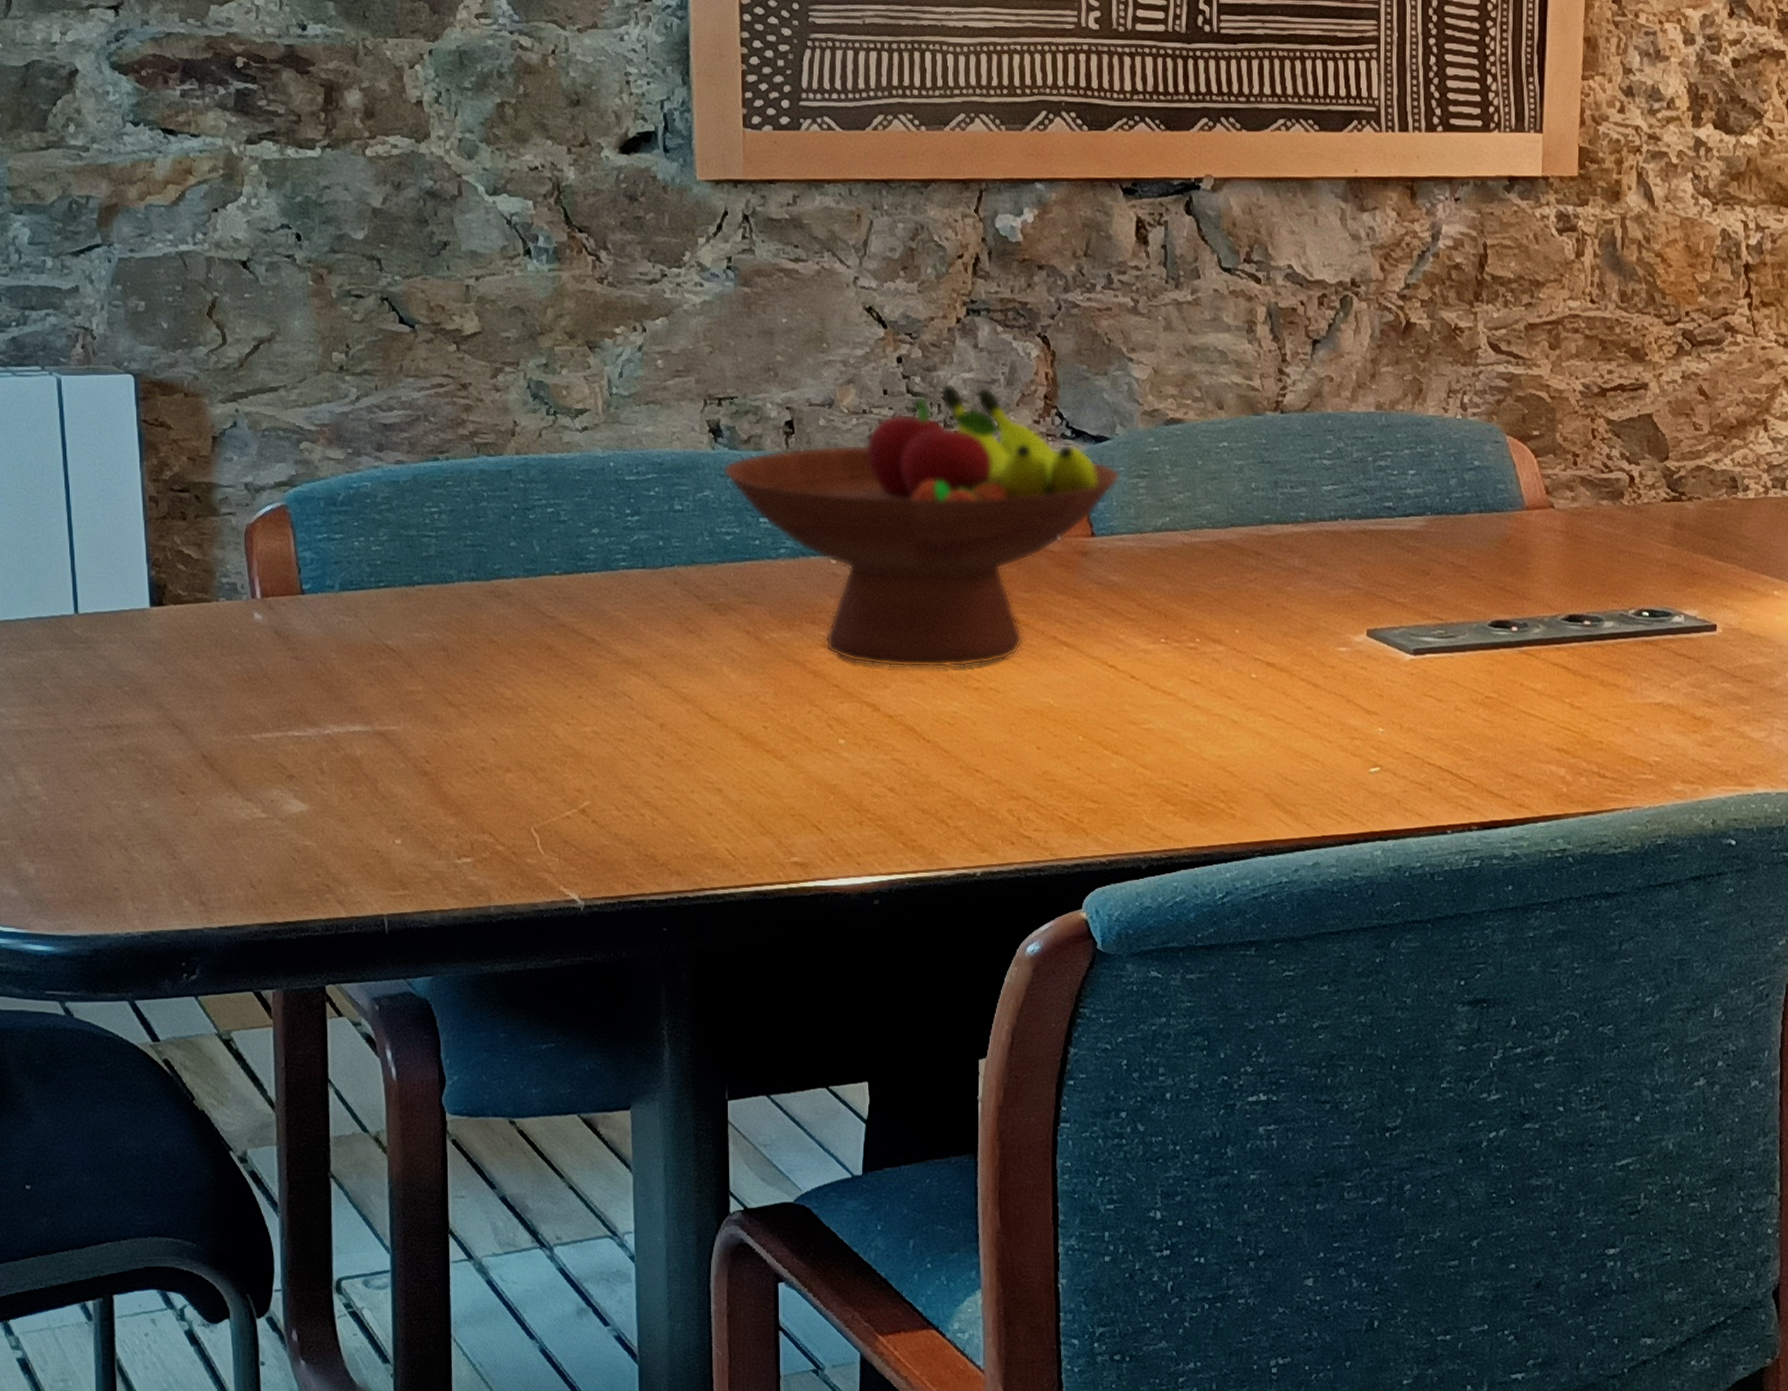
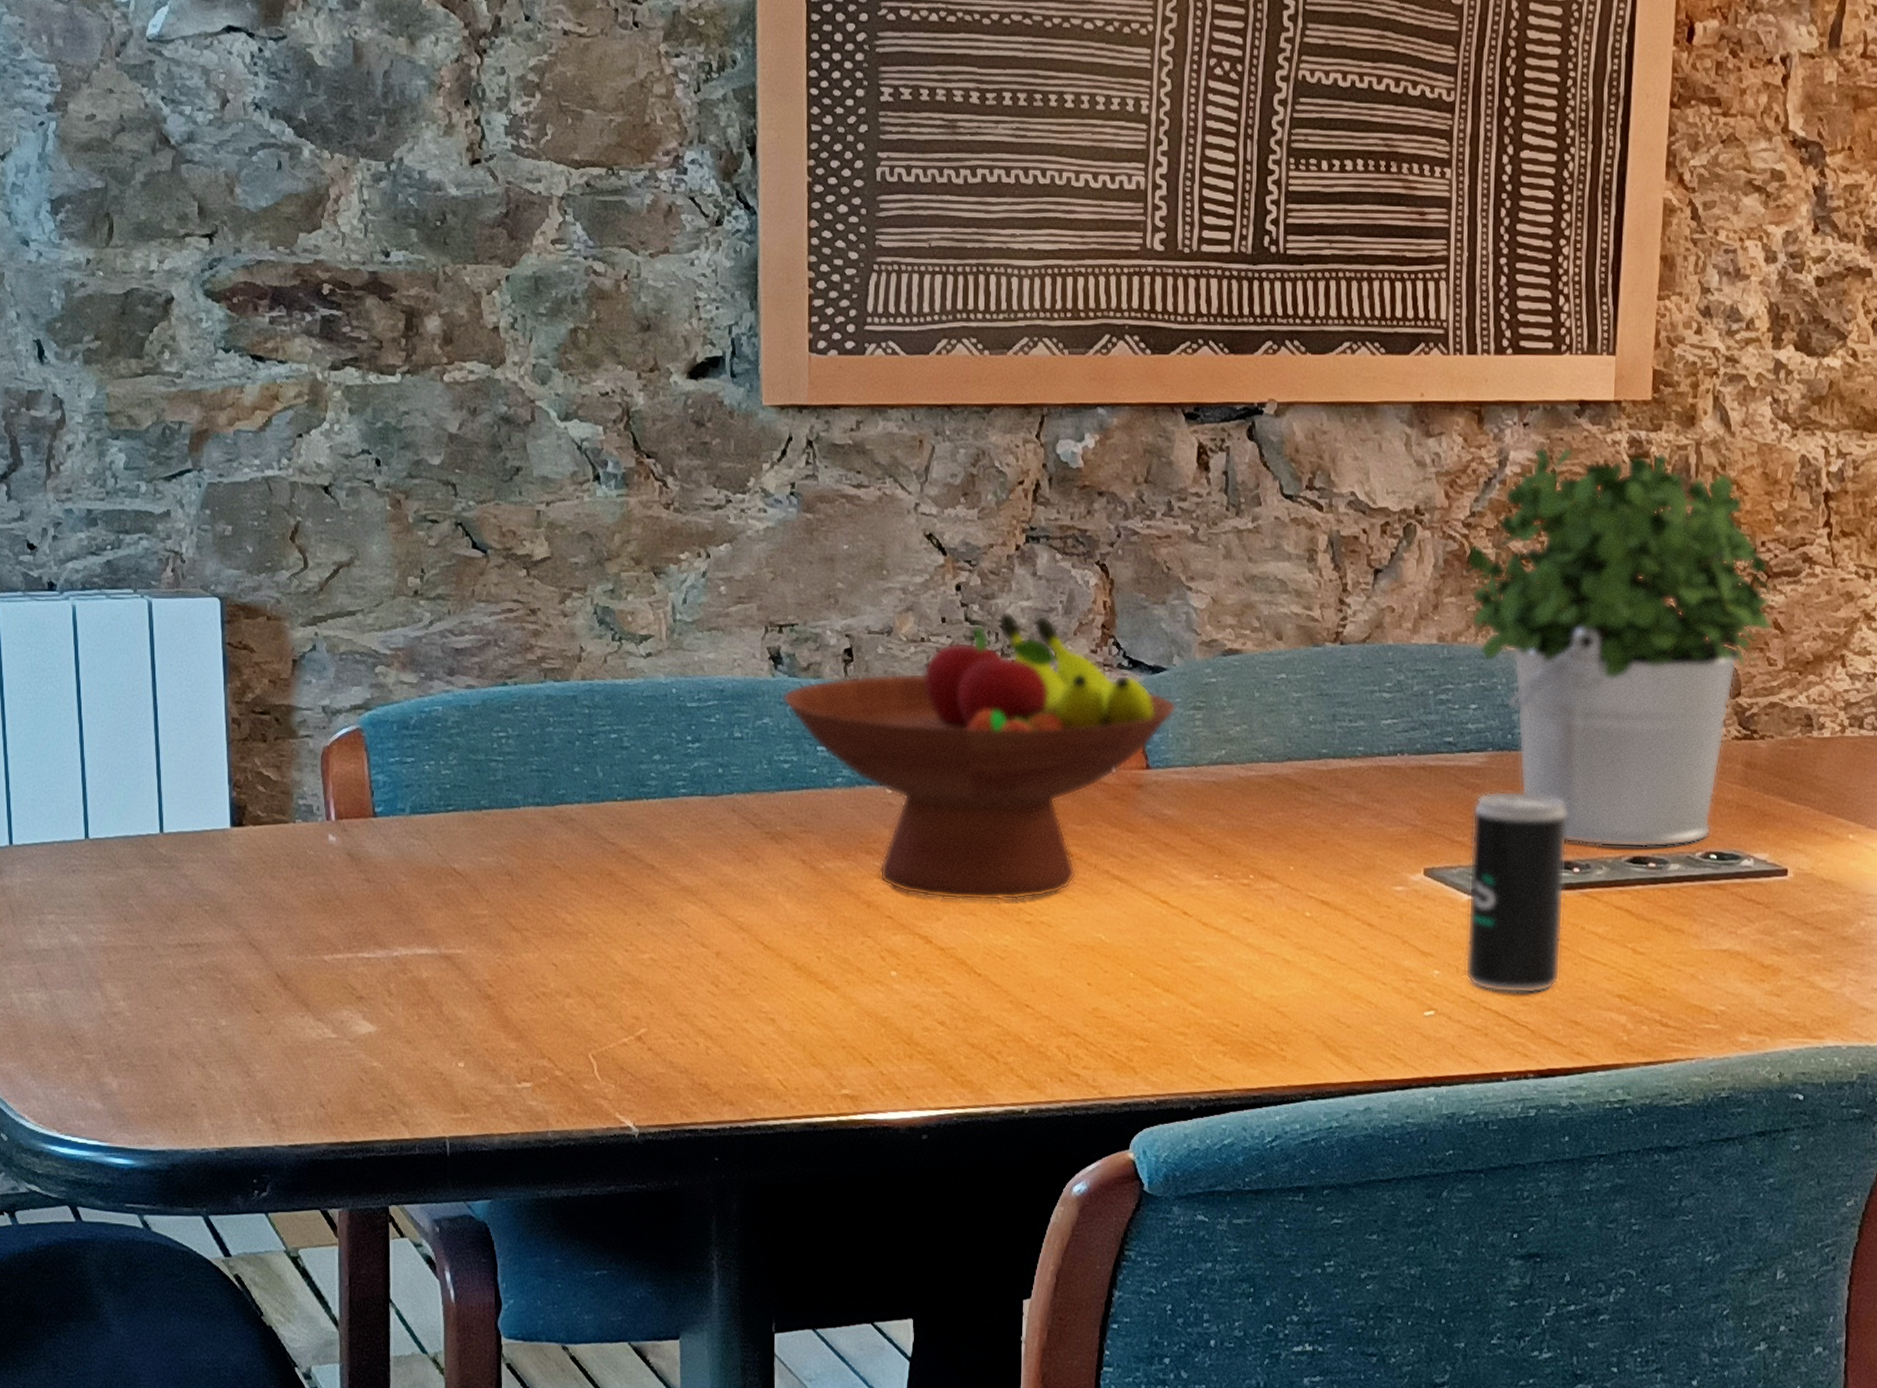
potted plant: none [1399,221,1698,606] -> present [1463,446,1773,848]
beverage can: none [1408,553,1505,749] -> present [1465,790,1567,994]

